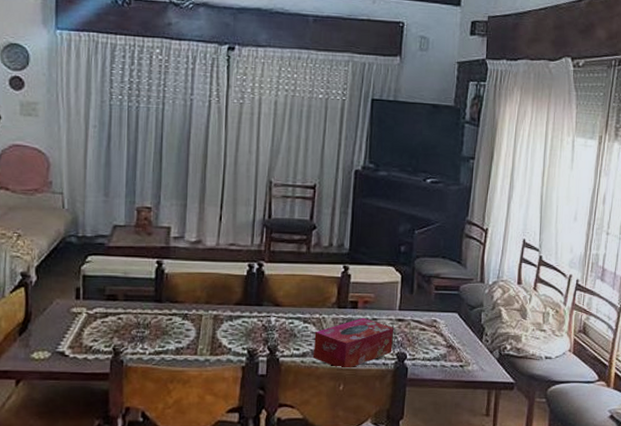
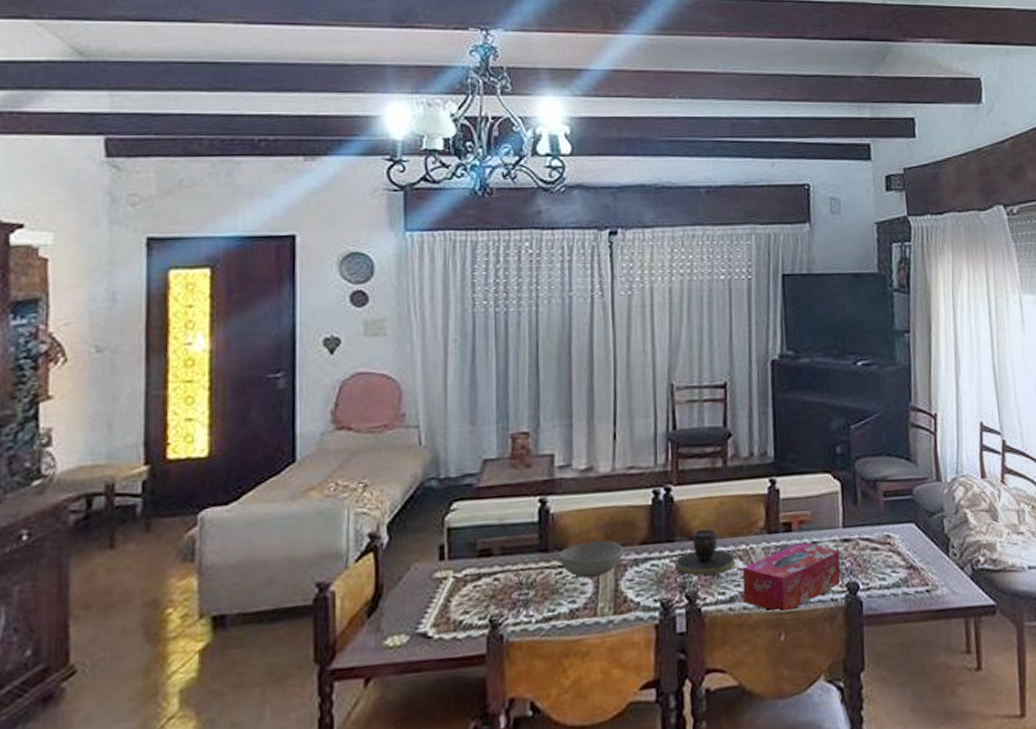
bowl: none [170,298,221,326] -> present [559,540,623,579]
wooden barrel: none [261,299,310,334] -> present [674,529,736,576]

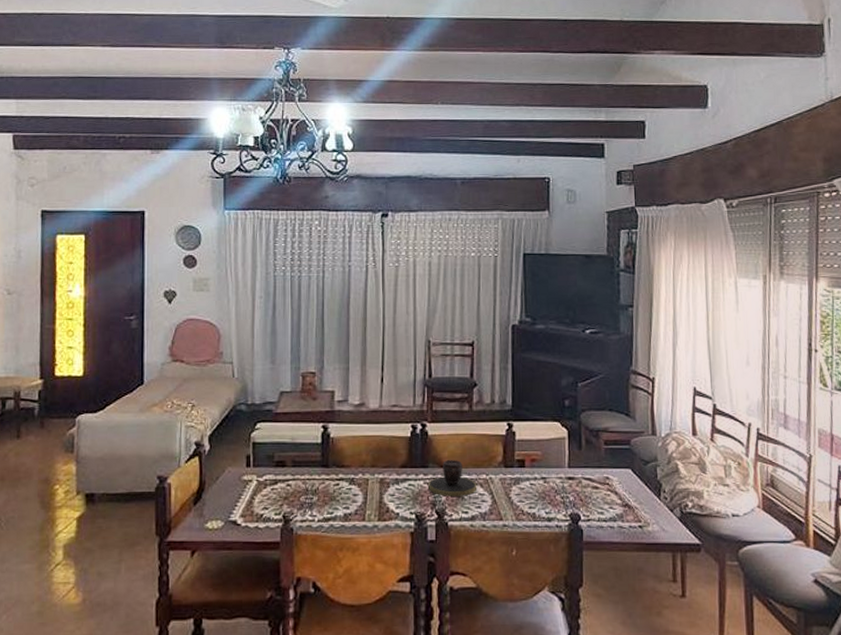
bowl: present [559,540,623,579] -> none [337,462,387,491]
tissue box: present [742,542,841,614] -> none [482,476,565,533]

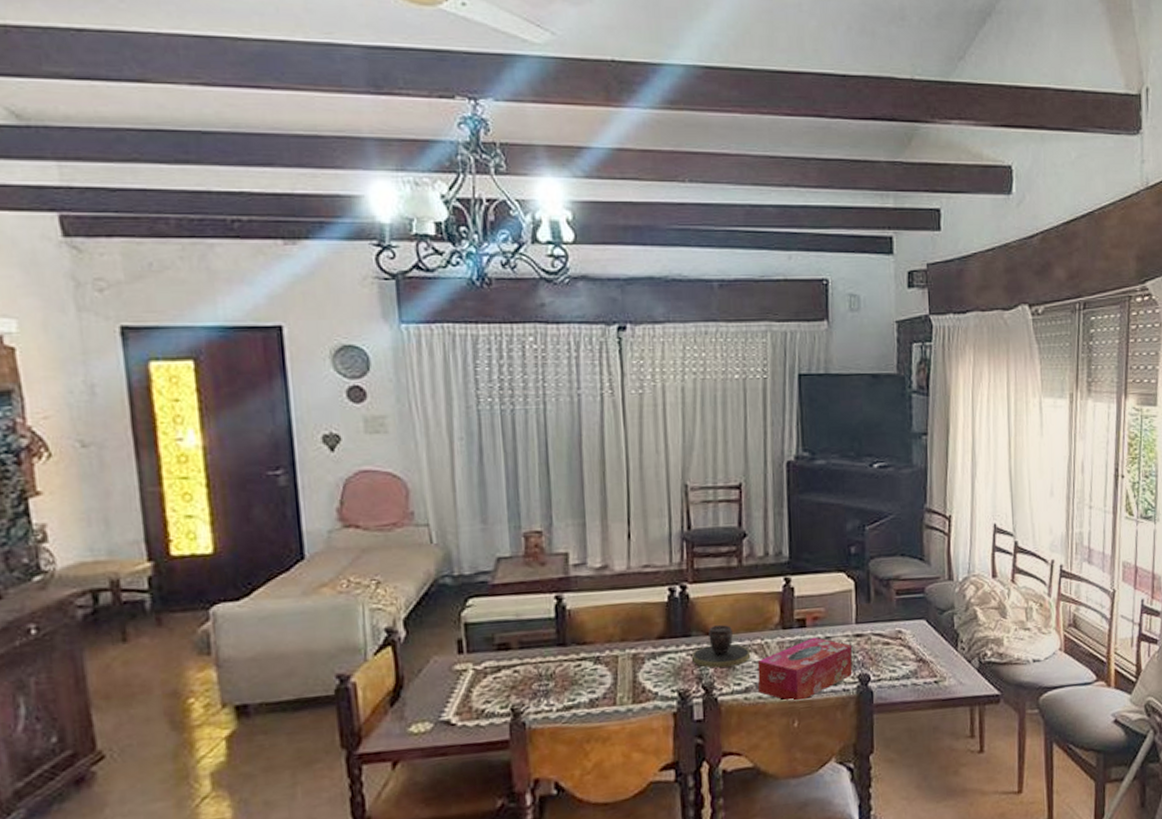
tissue box: none [482,476,565,533] -> present [757,637,853,703]

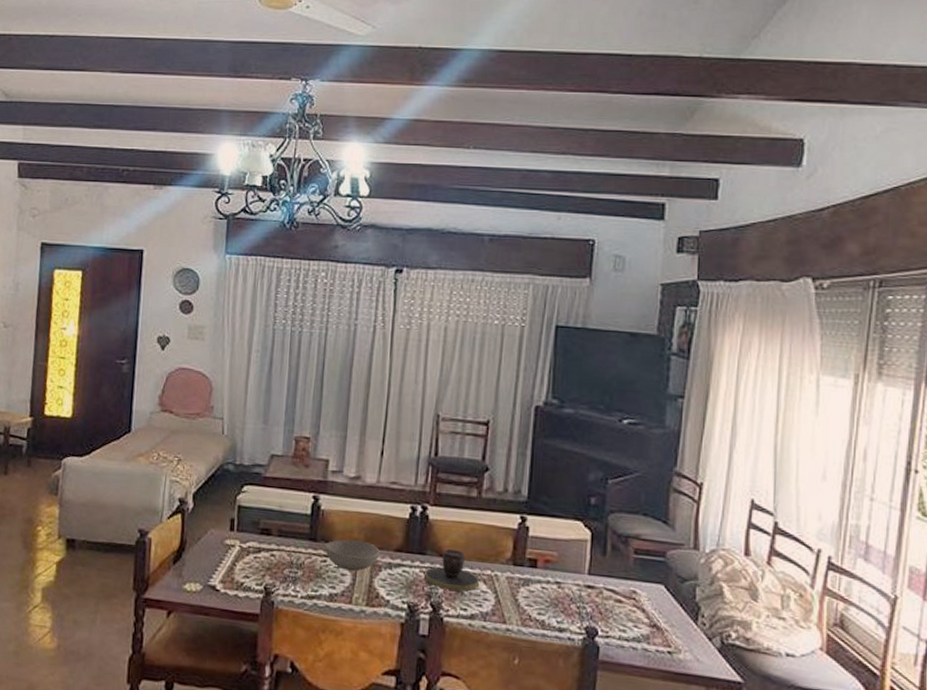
bowl: none [577,635,641,671] -> present [325,539,380,571]
tissue box: present [757,637,853,703] -> none [482,579,581,641]

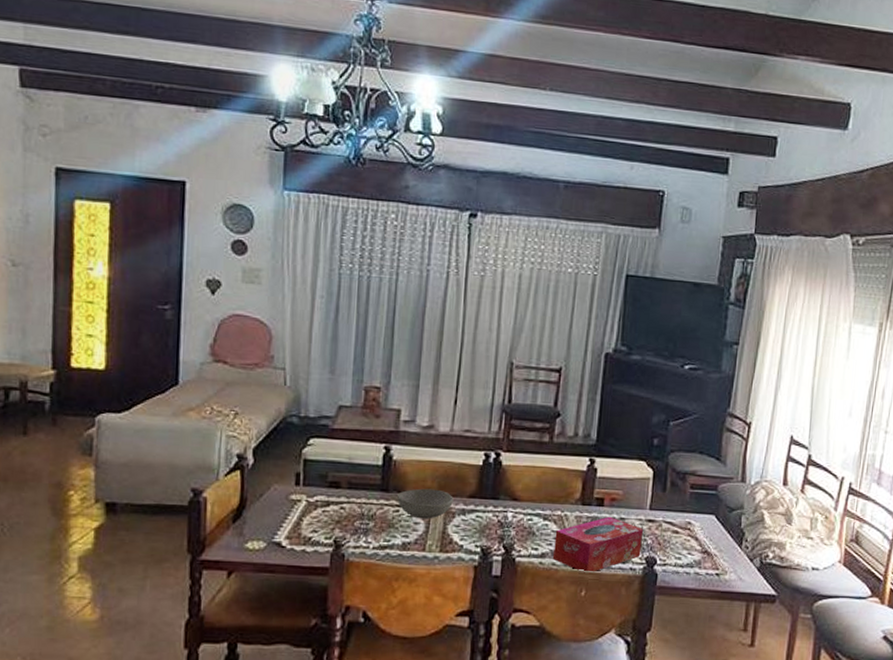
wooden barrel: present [423,549,480,592] -> none [496,493,551,532]
tissue box: none [482,579,581,641] -> present [552,516,643,574]

